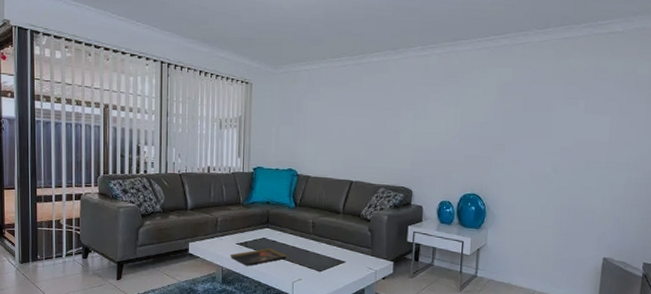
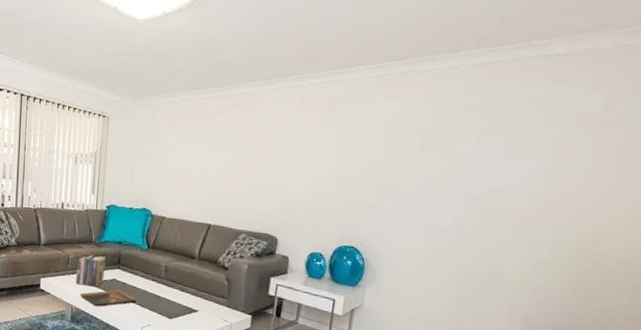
books: none [225,216,254,247] -> present [75,255,106,287]

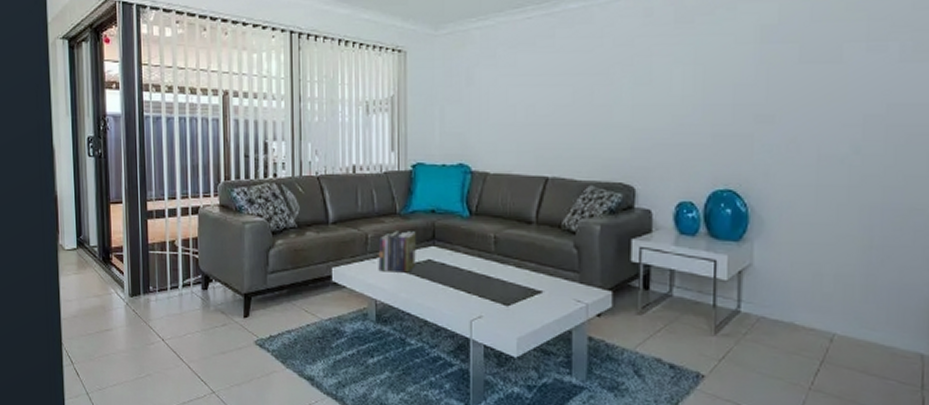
decorative tray: present [79,290,137,307] -> none [385,274,461,299]

